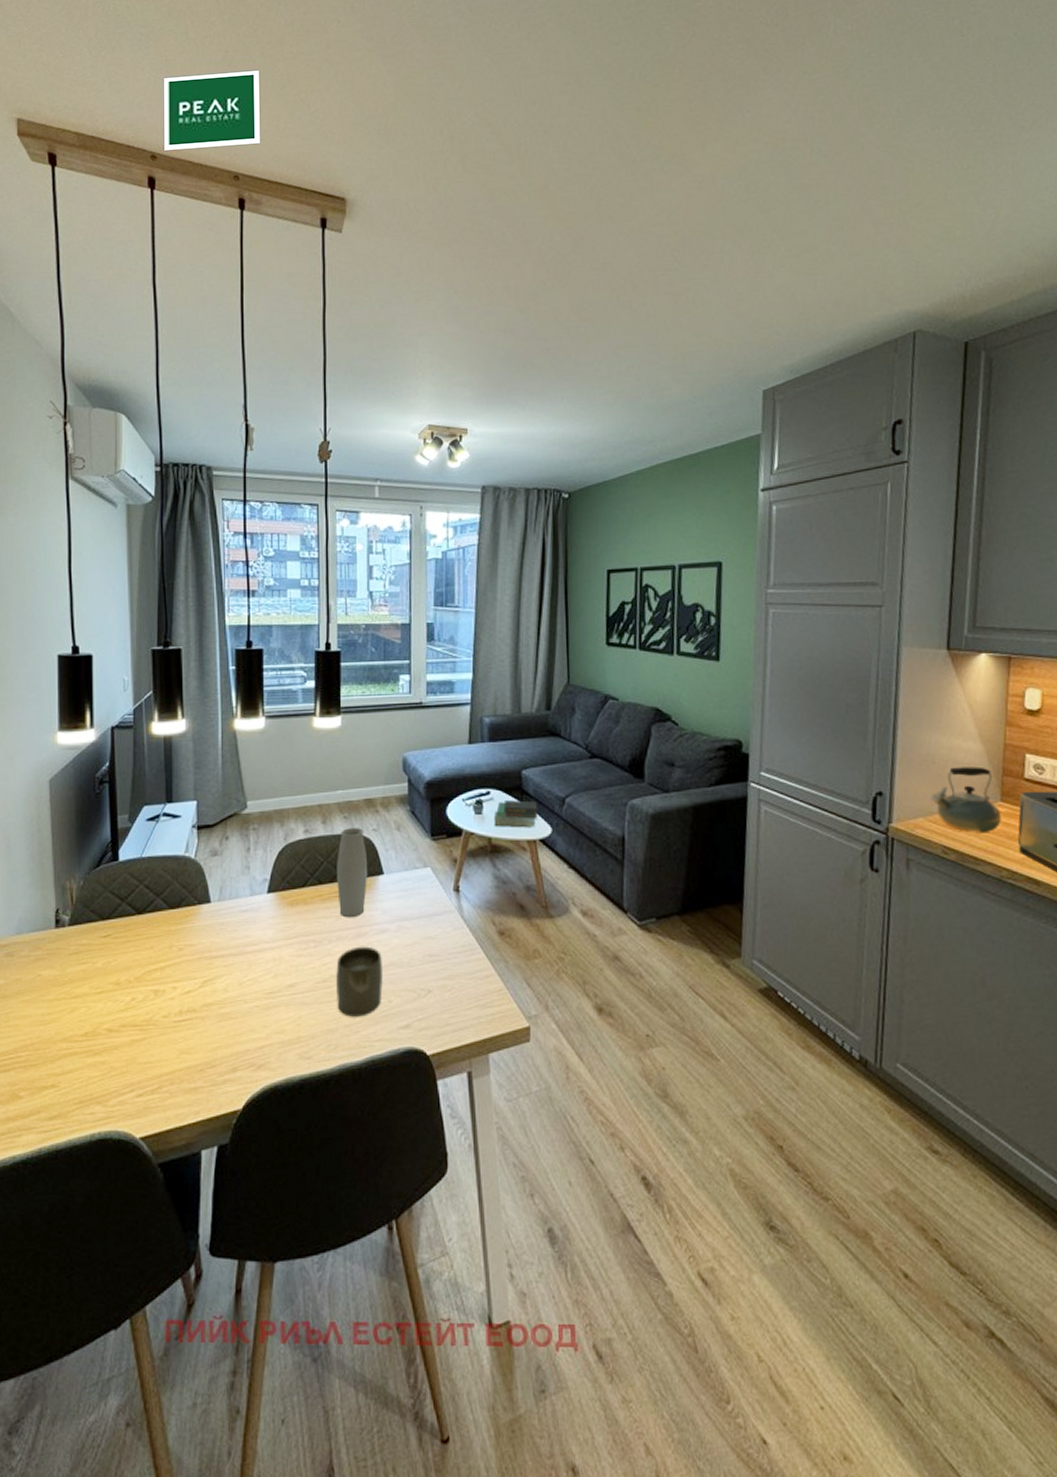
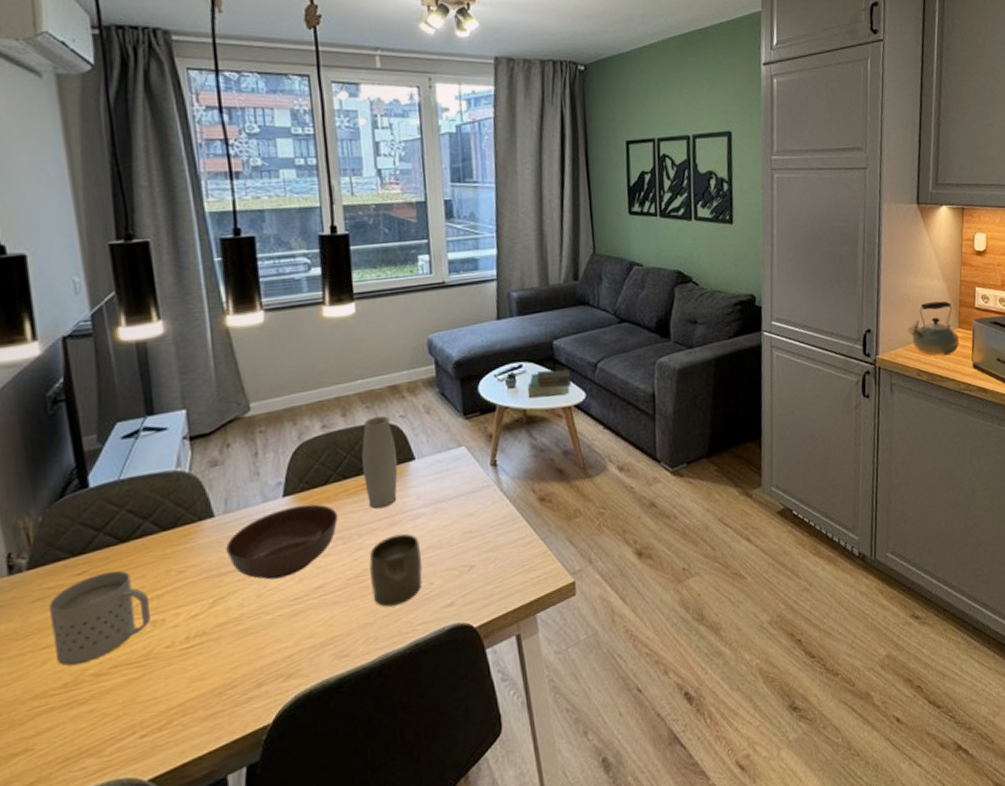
mug: none [81,938,155,1018] -> present [49,570,152,666]
bowl: none [218,903,312,970] -> present [226,504,339,580]

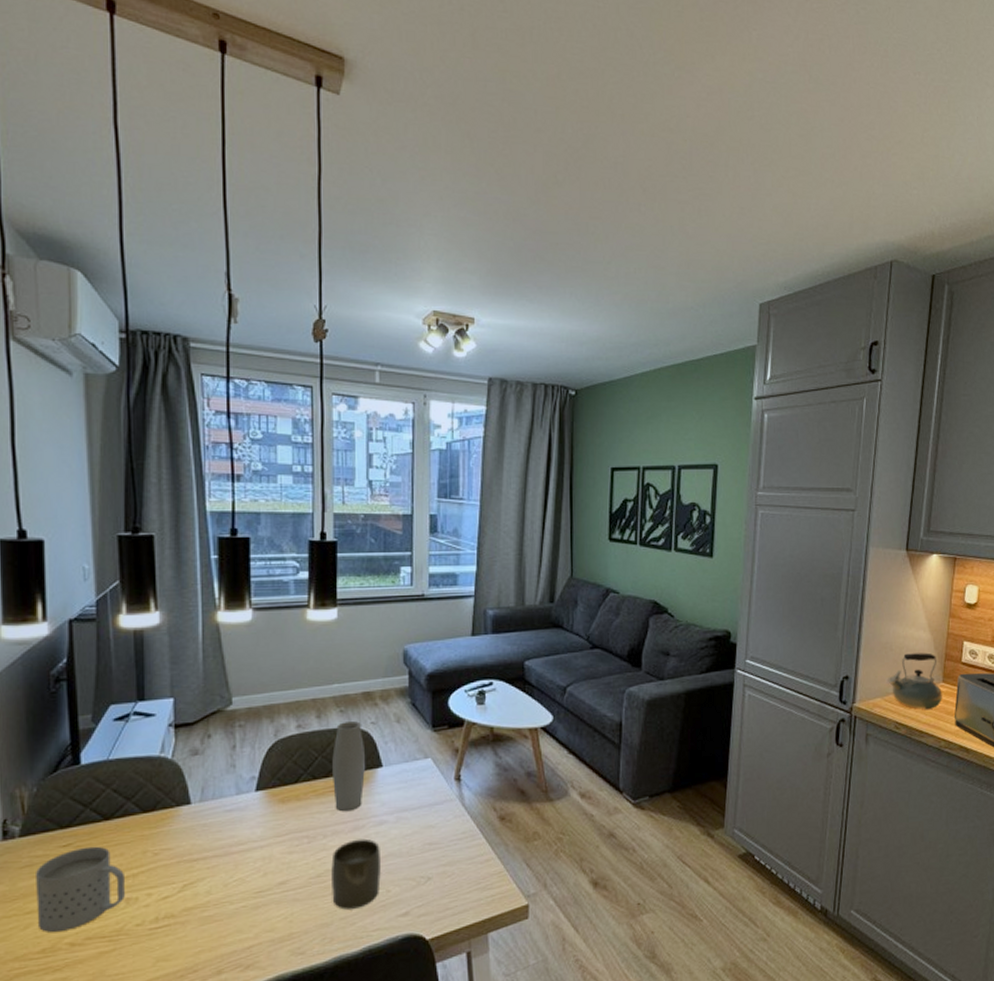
bowl: present [226,504,339,580] -> none [199,801,306,871]
books: present [528,369,572,398] -> none [497,690,540,717]

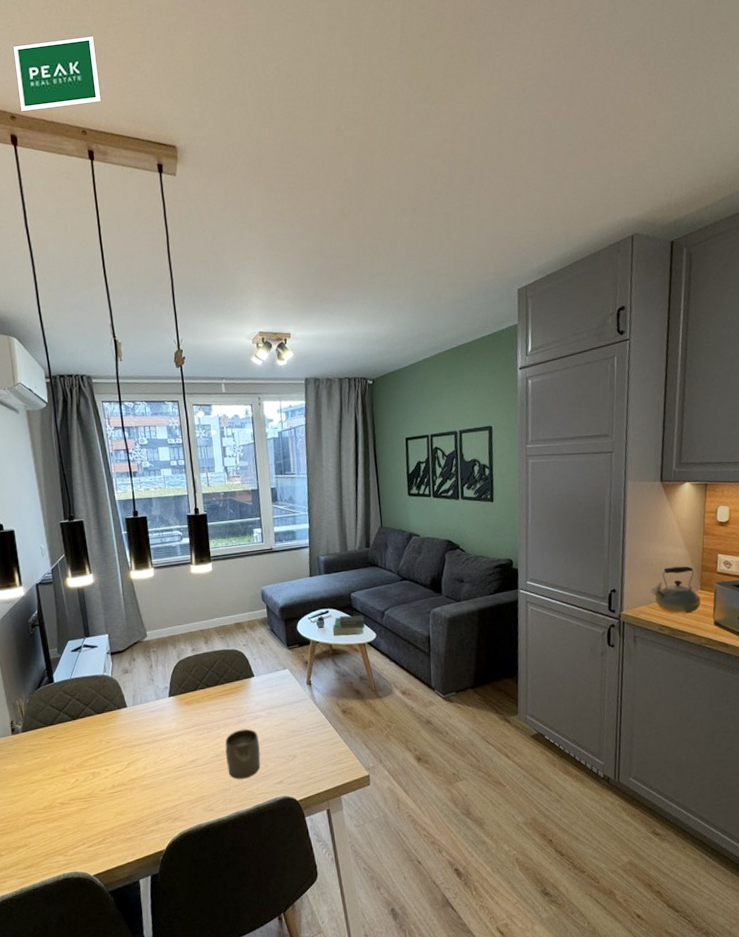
mug: present [36,846,126,933] -> none [34,737,92,796]
vase: present [332,721,366,812] -> none [218,644,243,710]
books: none [497,690,540,717] -> present [333,615,365,636]

